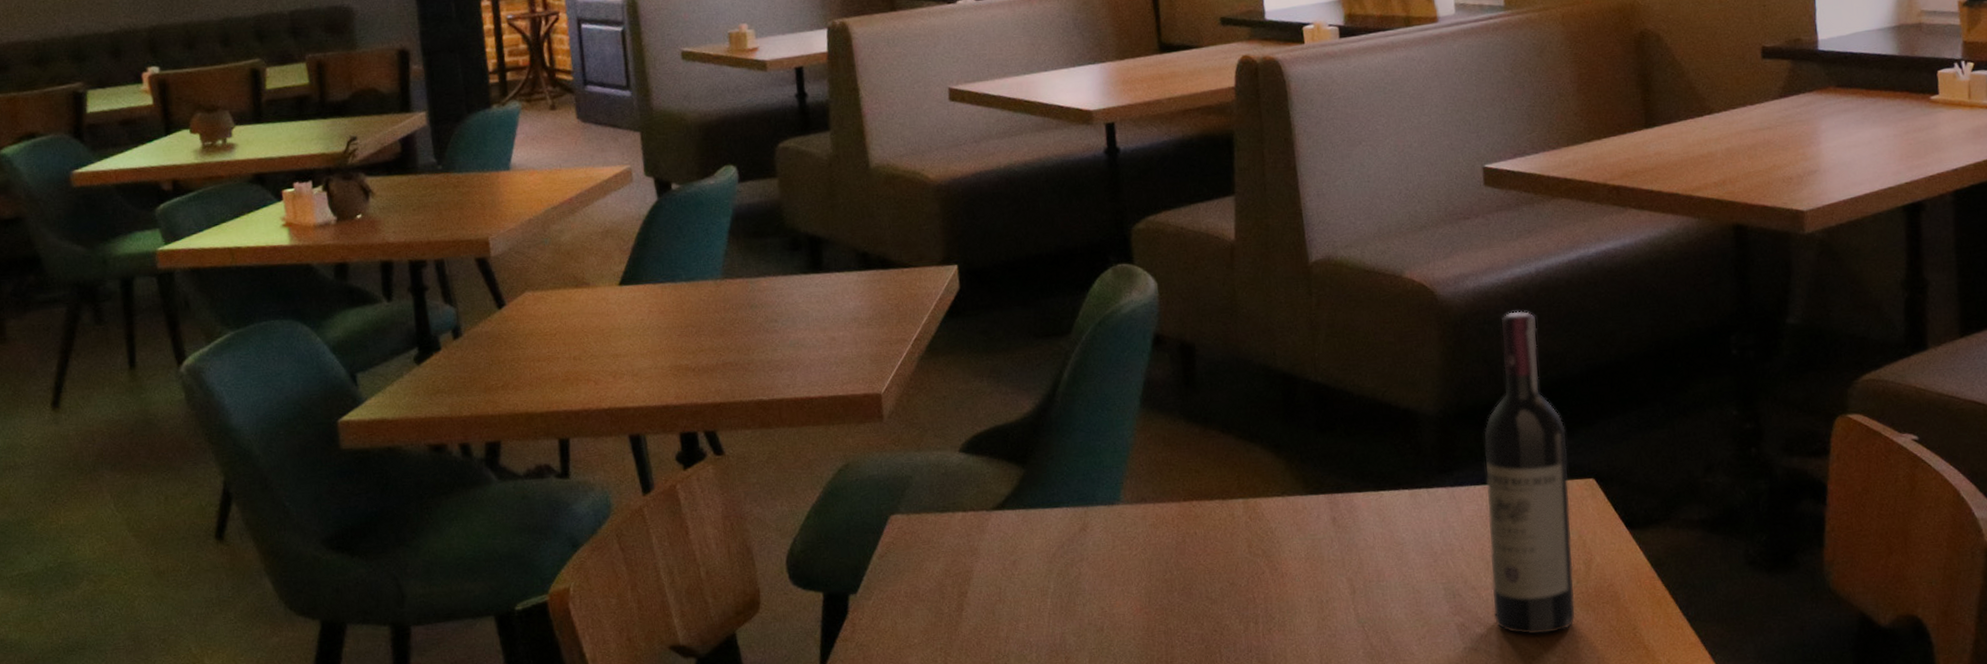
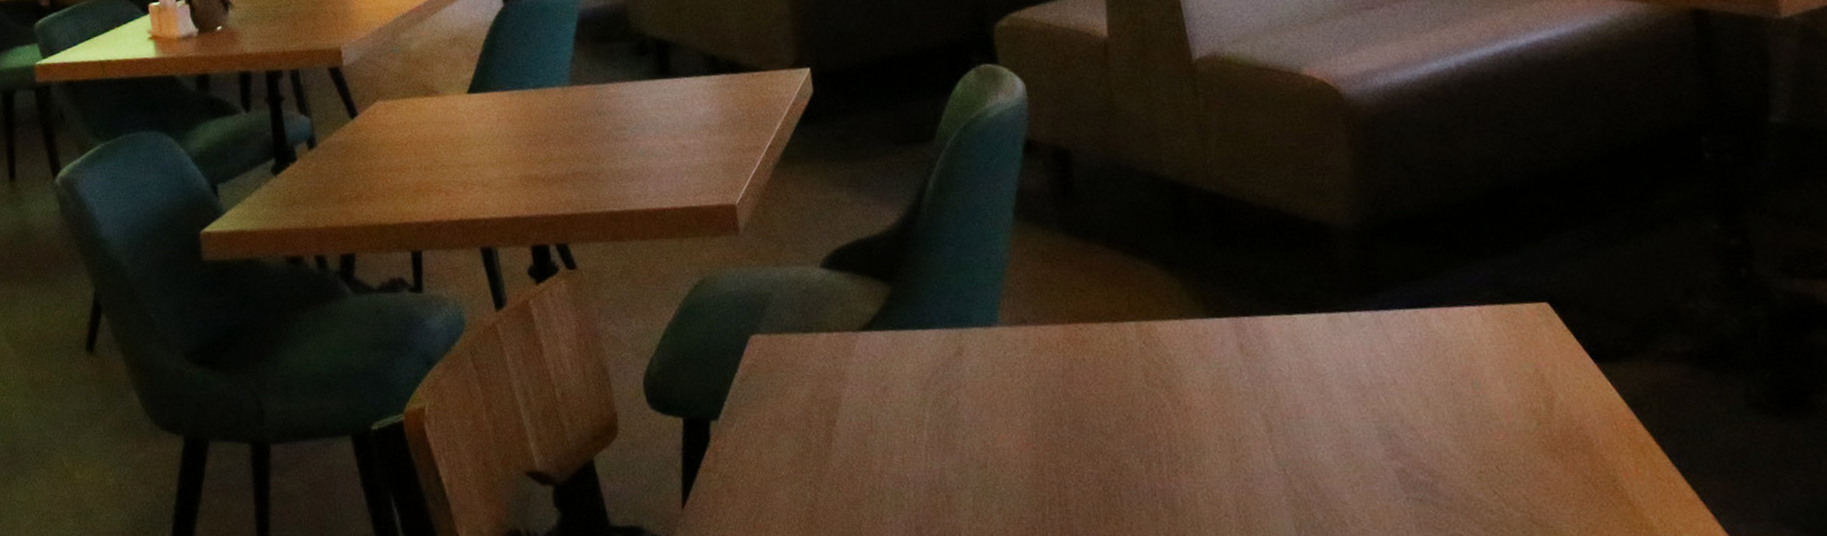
wine bottle: present [1483,311,1576,635] -> none [1409,111,1540,485]

